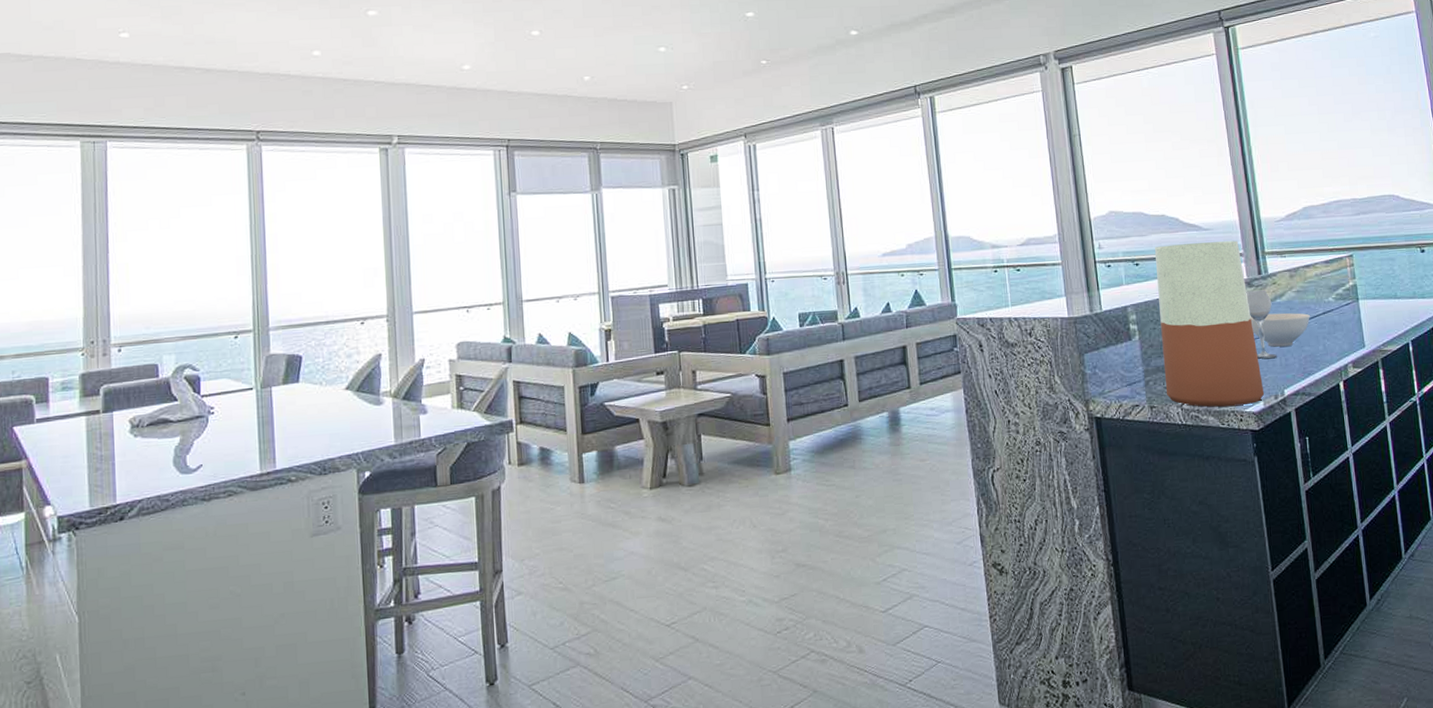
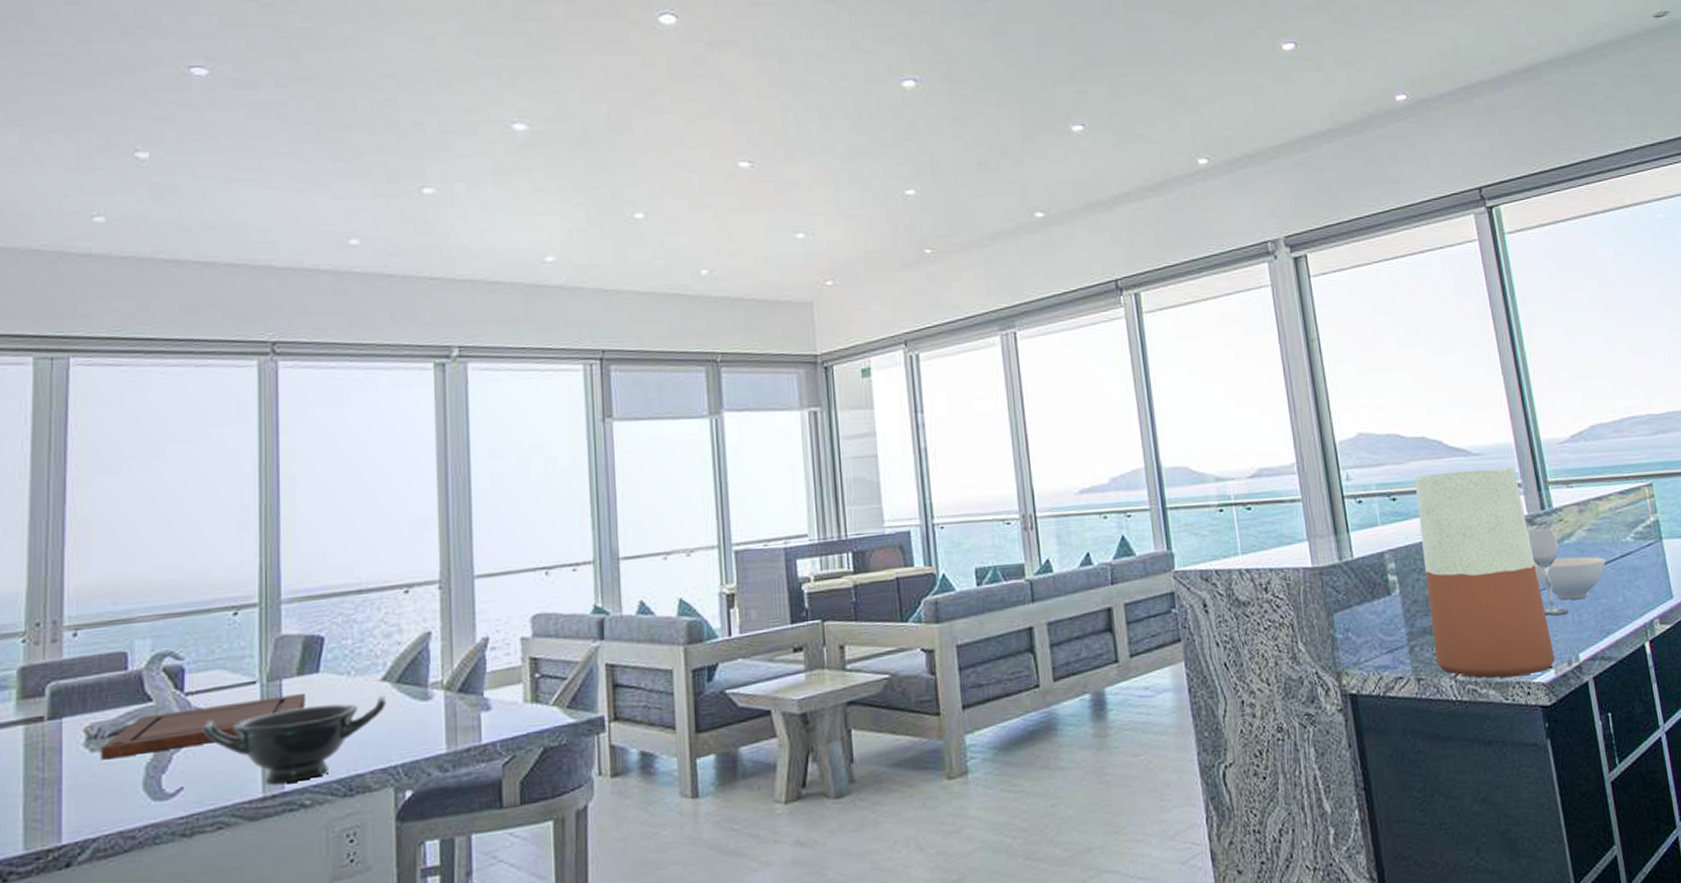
cutting board: none [141,398,289,443] -> present [100,694,305,760]
bowl: none [214,400,349,464] -> present [201,694,386,785]

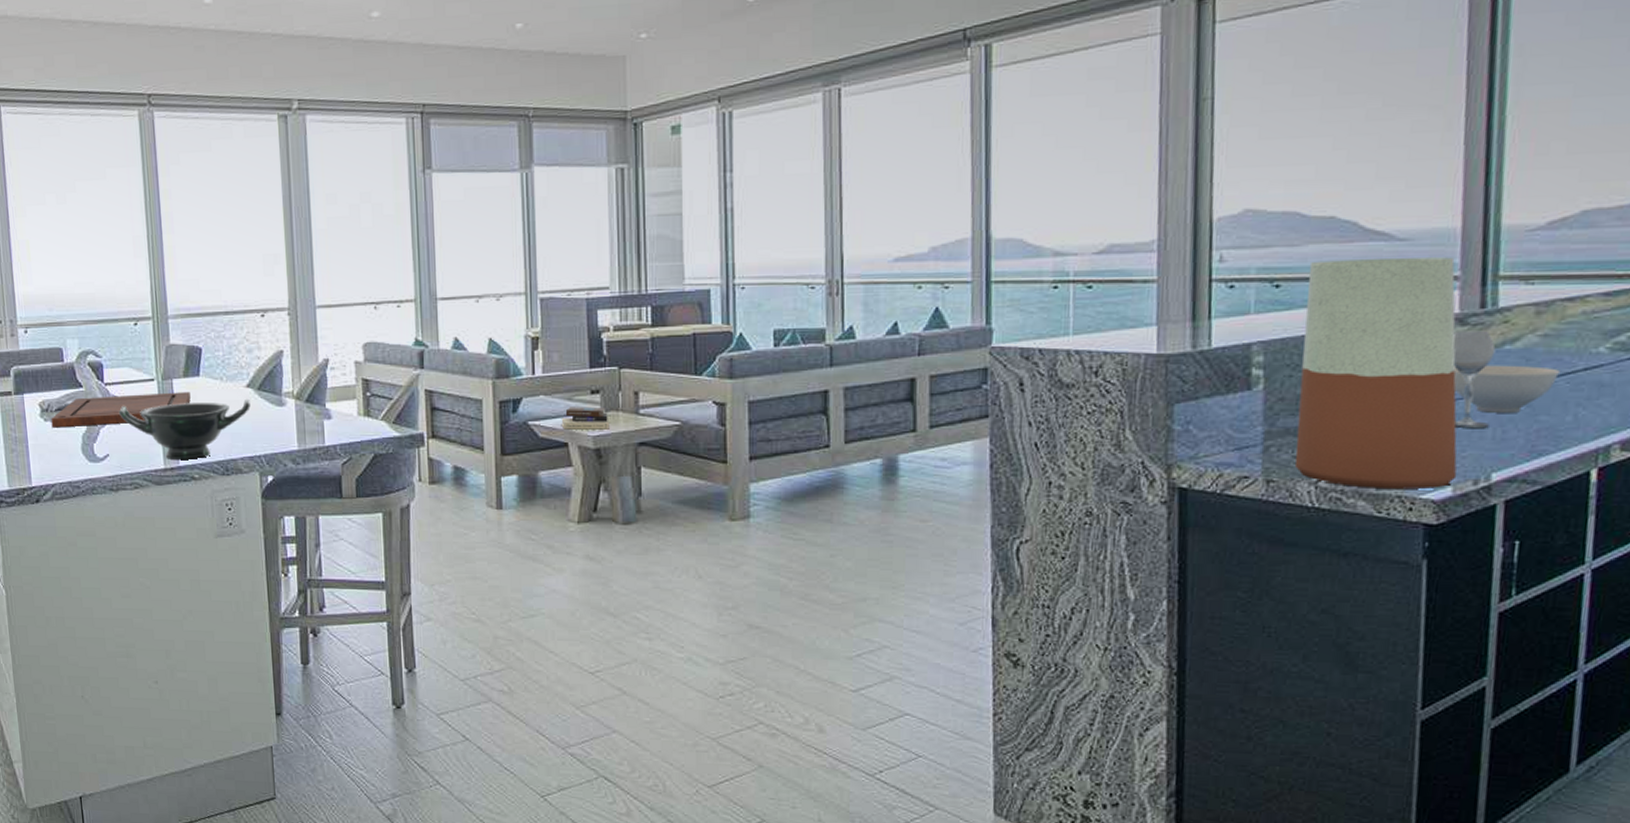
books: none [762,666,815,696] -> present [561,407,610,430]

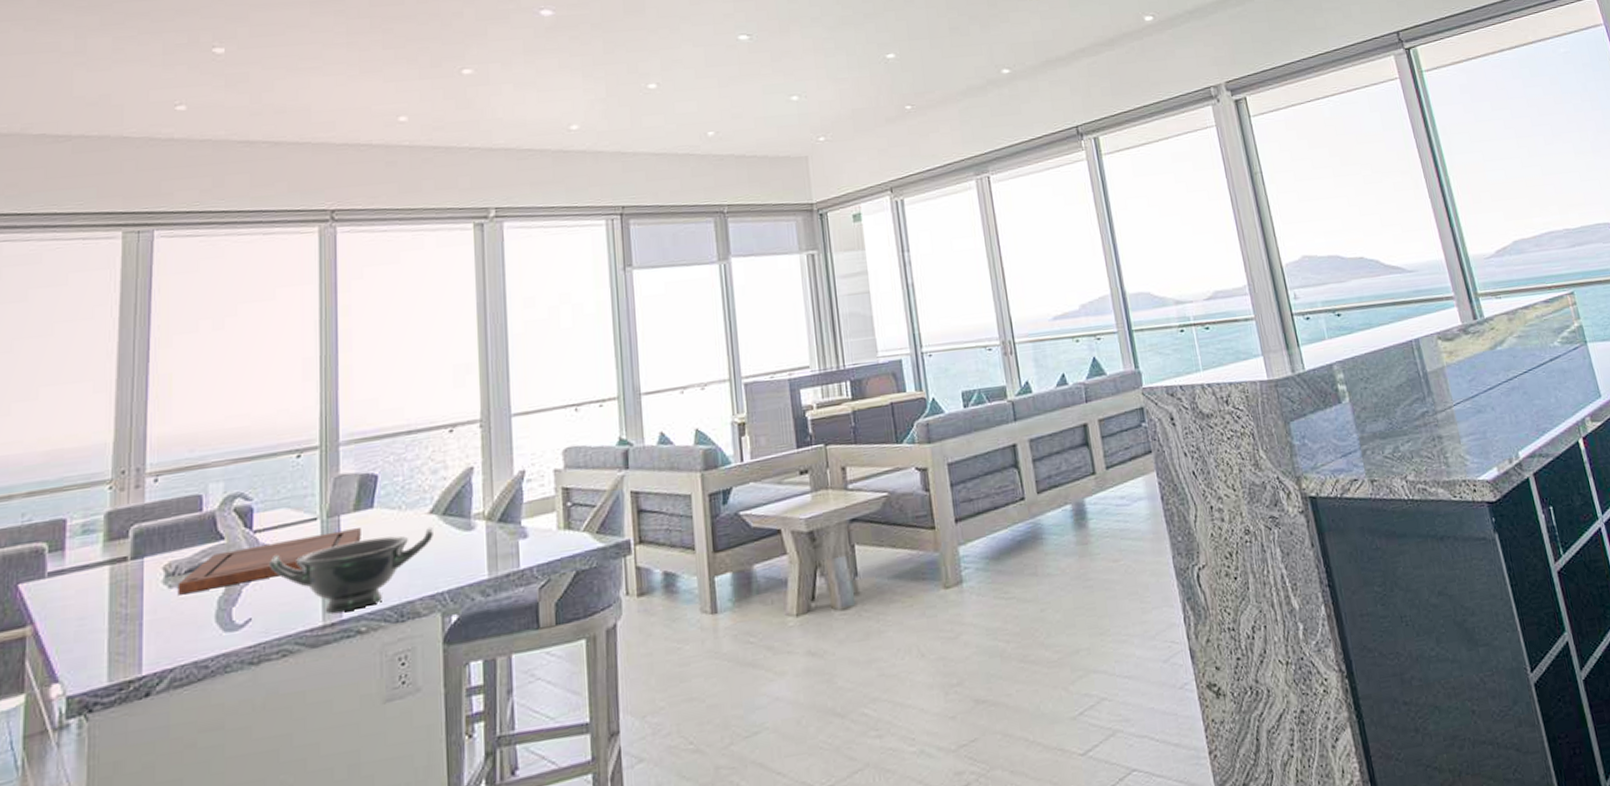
books: present [561,407,610,430] -> none [772,487,821,516]
vase: present [1294,257,1457,490] -> none [1355,282,1497,477]
wineglass: present [1453,330,1496,428] -> none [1462,336,1506,417]
bowl: present [1453,365,1560,413] -> none [1470,361,1537,402]

